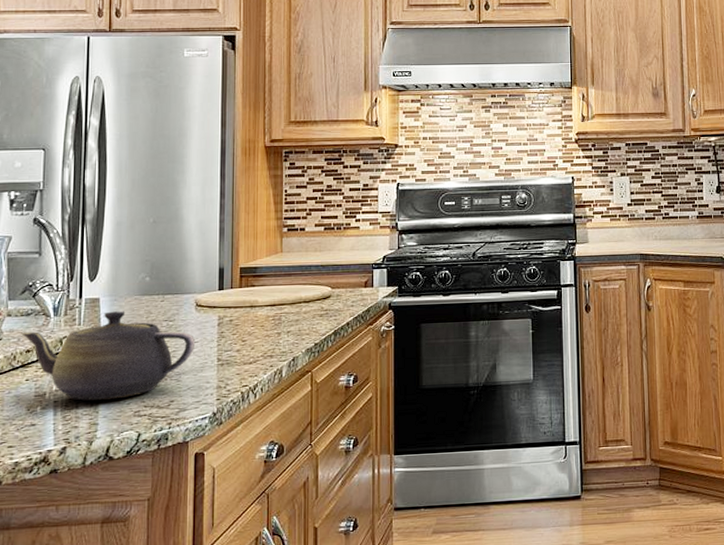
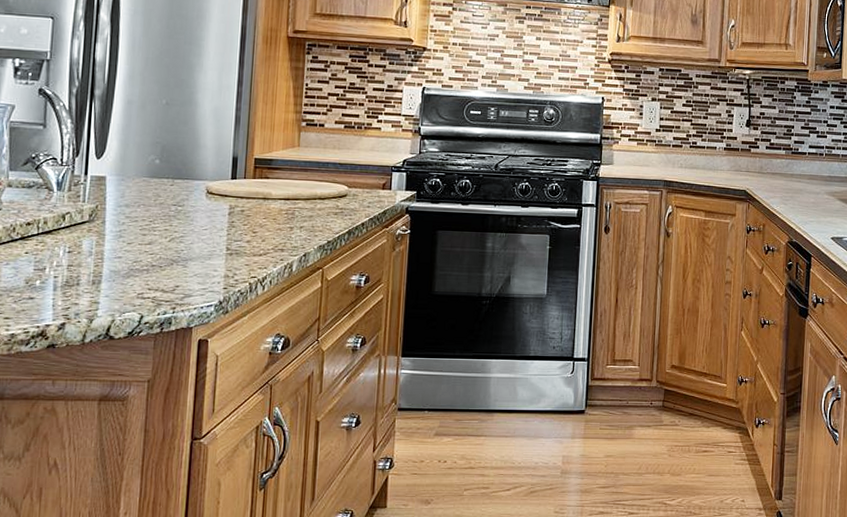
teapot: present [20,311,196,401] -> none [20,191,205,279]

